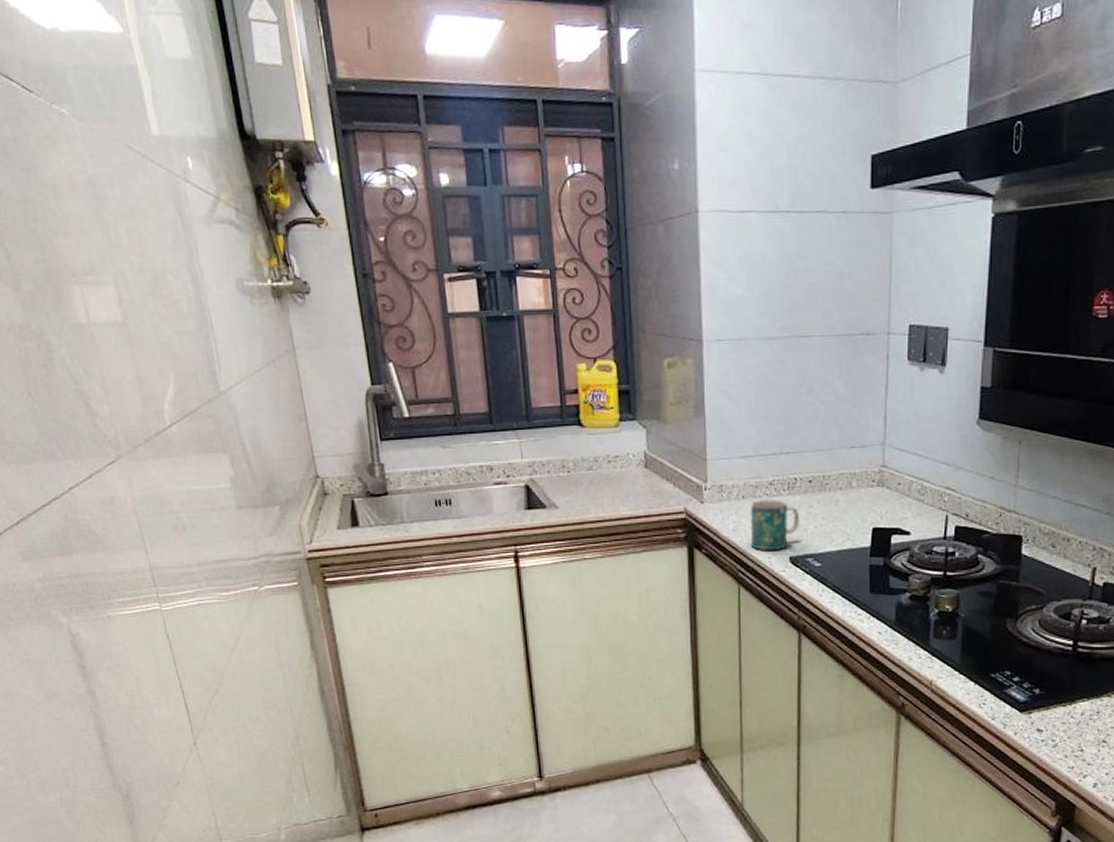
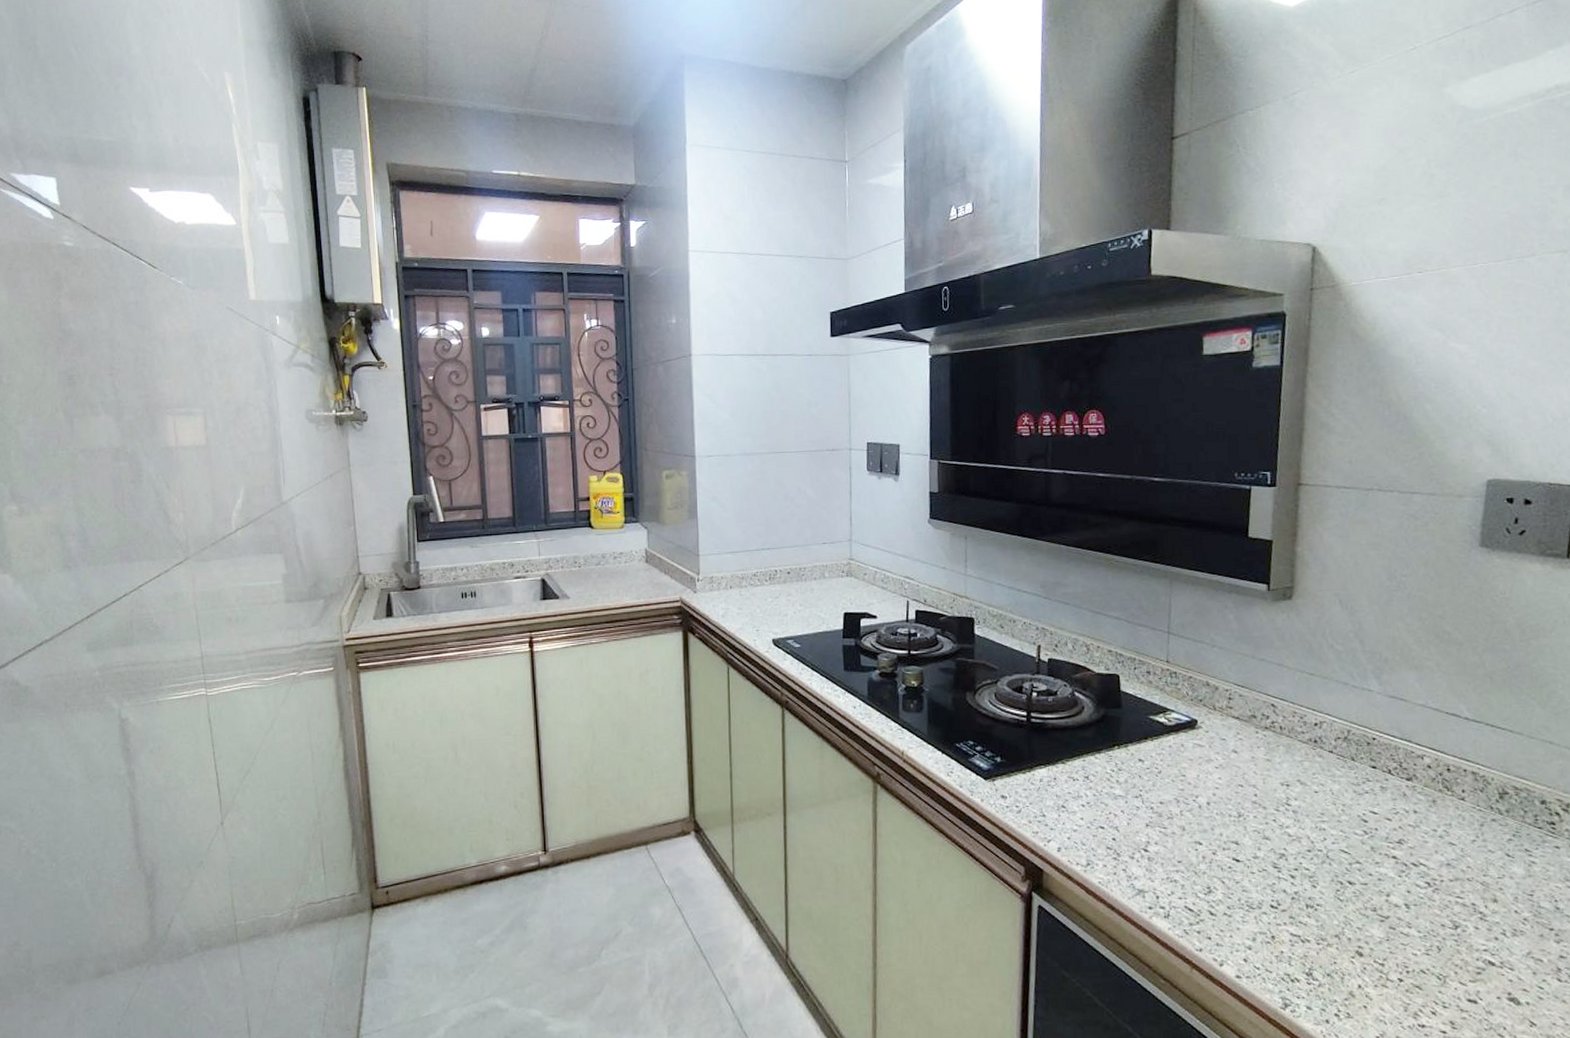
mug: present [750,499,799,550] -> none [737,589,780,634]

